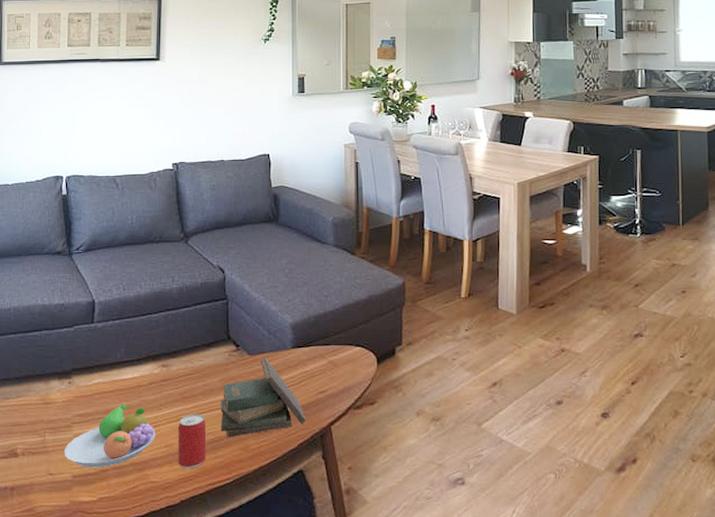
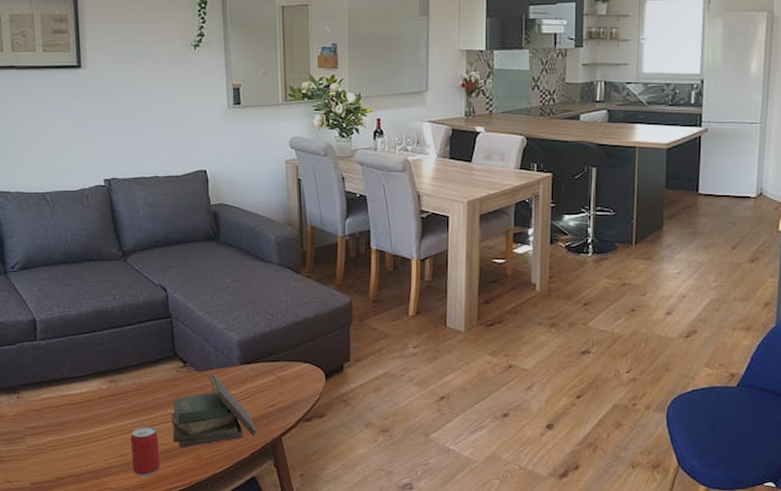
fruit bowl: present [65,403,156,468] -> none [20,417,109,476]

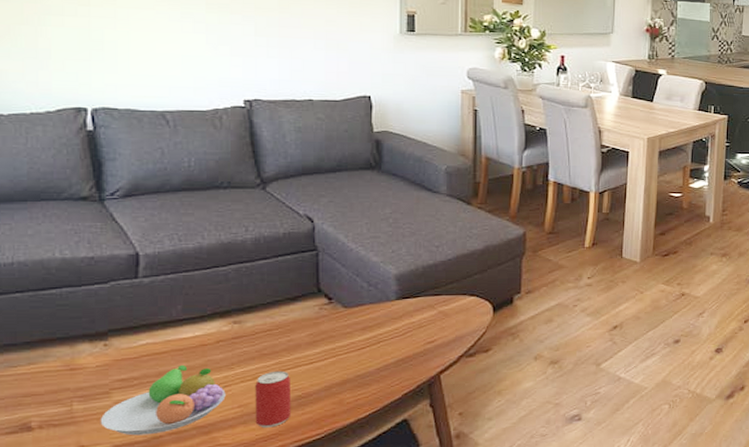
fruit bowl: none [20,417,109,476] -> present [101,364,226,436]
book: present [171,373,257,448] -> none [309,310,412,393]

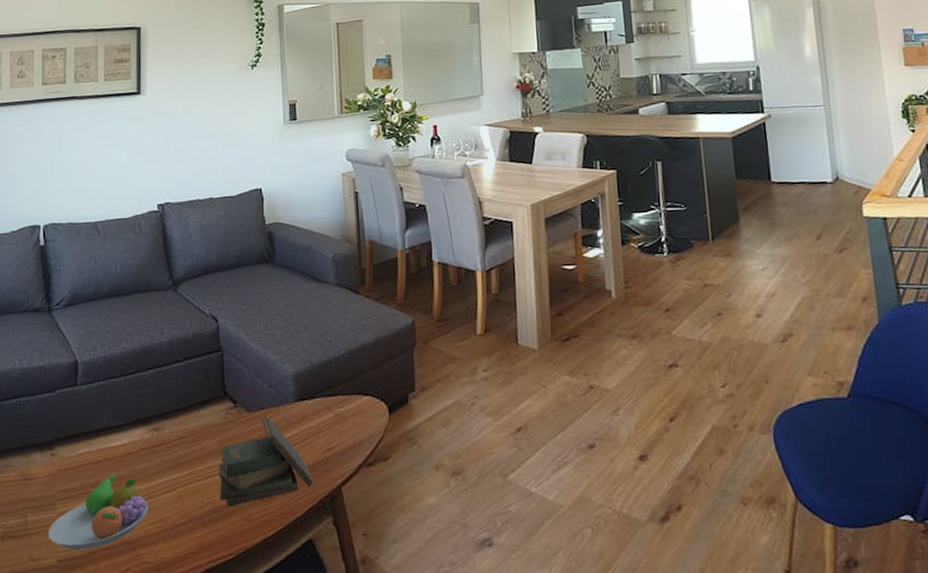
beer can: present [255,370,292,428] -> none [173,481,205,546]
book: none [309,310,412,393] -> present [218,413,314,507]

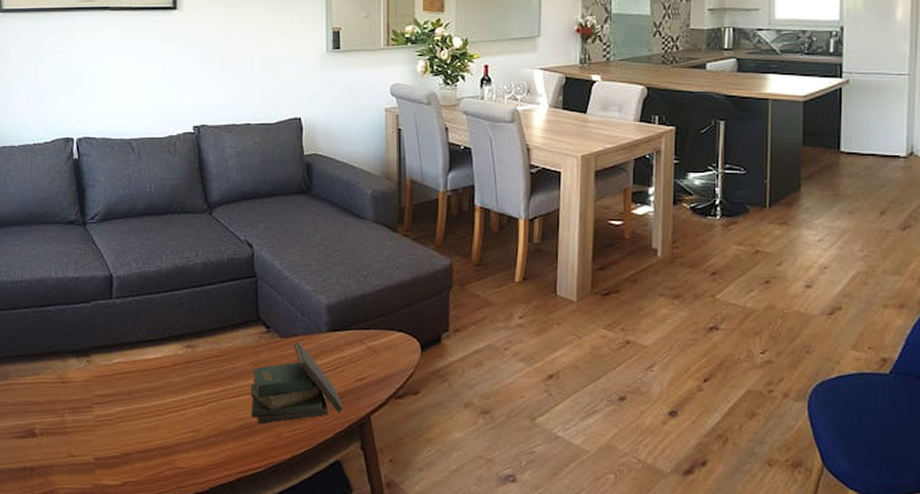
fruit bowl: present [49,474,148,550] -> none [85,385,182,451]

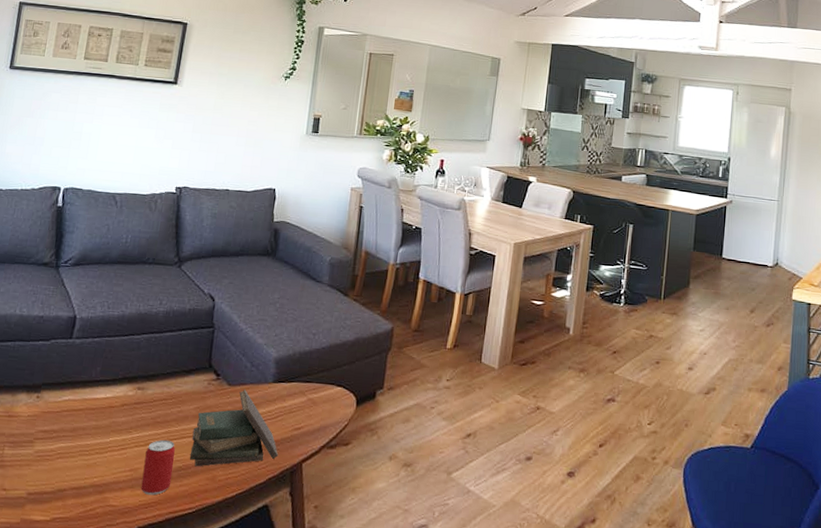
beer can: none [205,398,236,456] -> present [141,439,175,495]

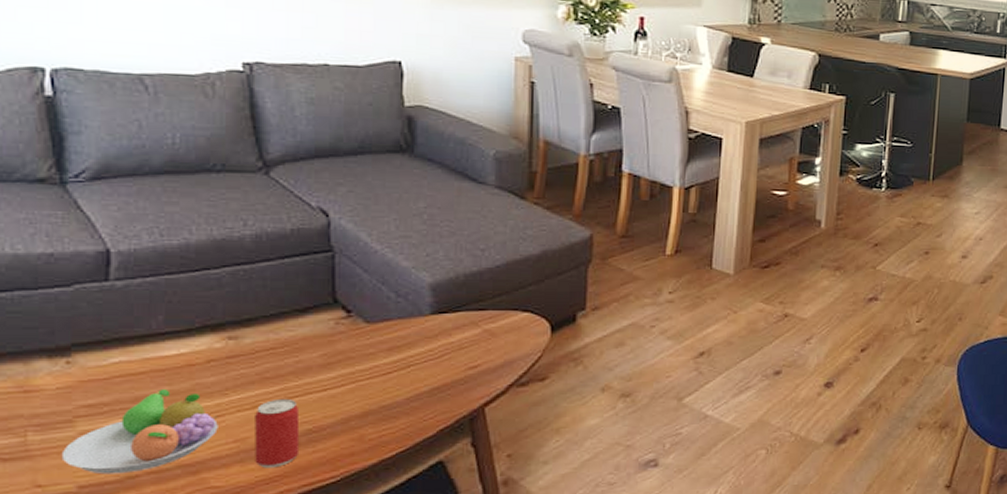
fruit bowl: none [22,423,123,487] -> present [63,388,218,475]
book: present [189,389,279,467] -> none [321,326,450,427]

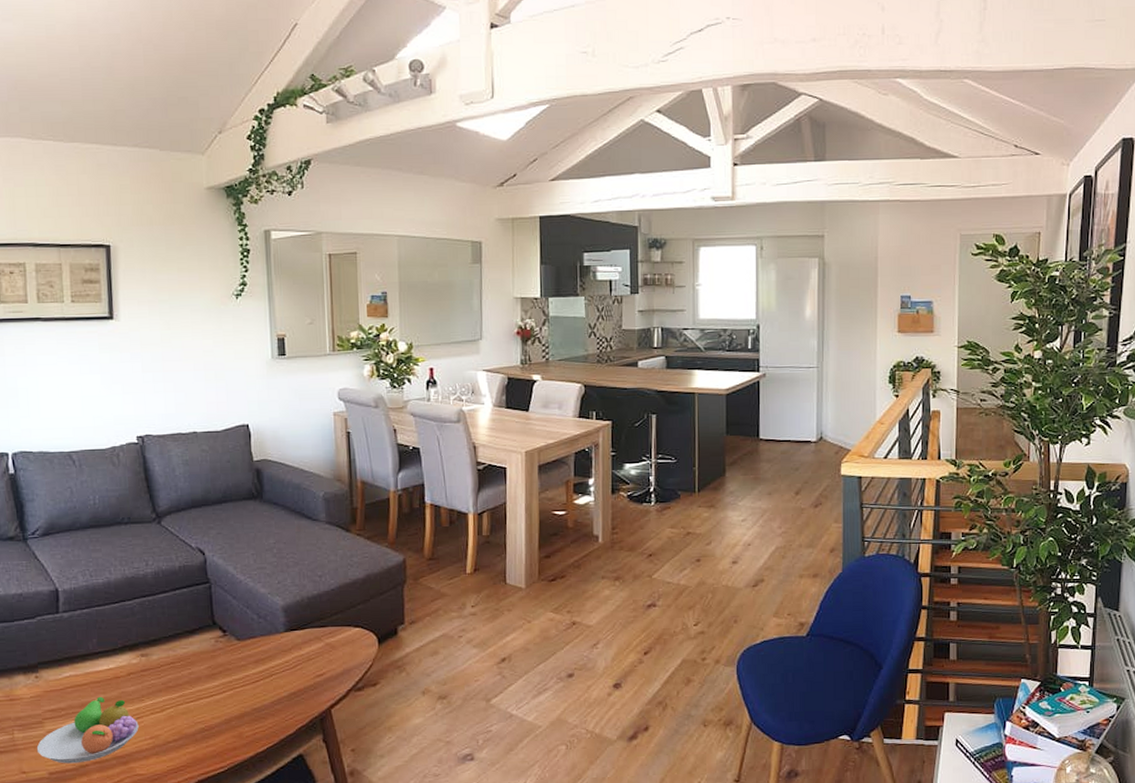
beer can: present [255,398,300,468] -> none [163,703,197,760]

